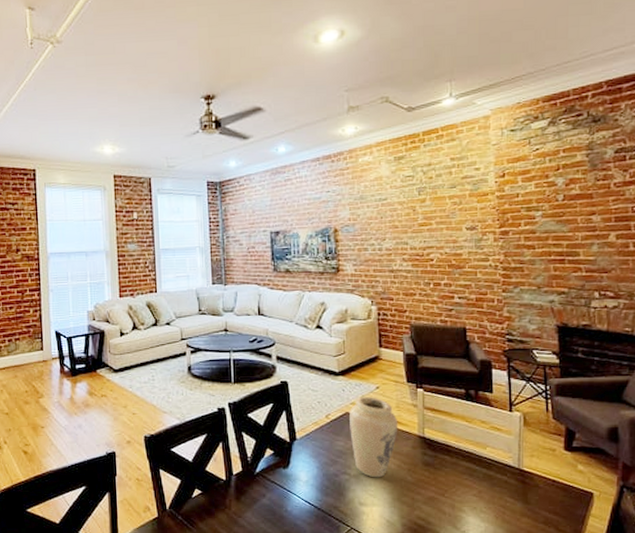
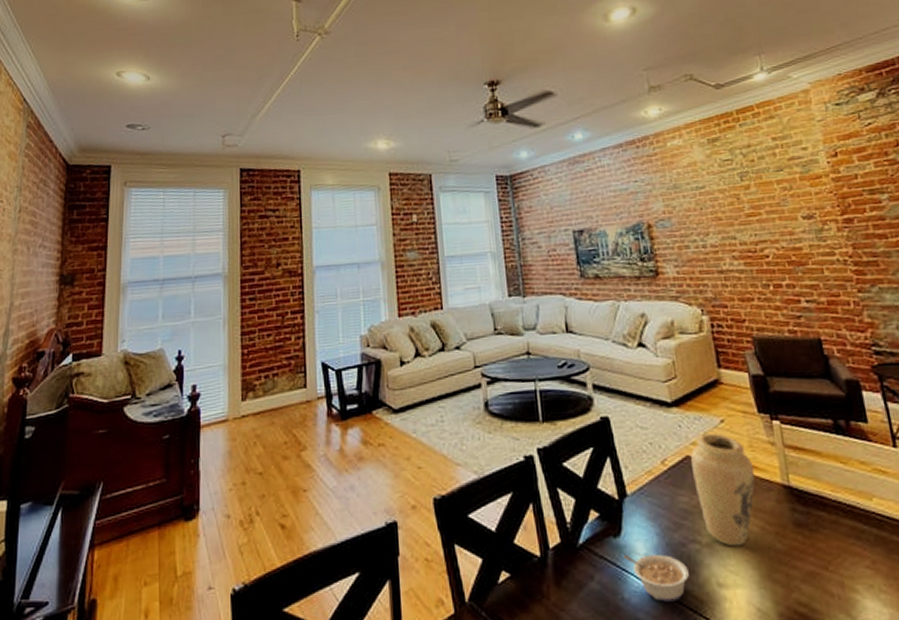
legume: none [289,480,338,514] -> present [623,553,689,602]

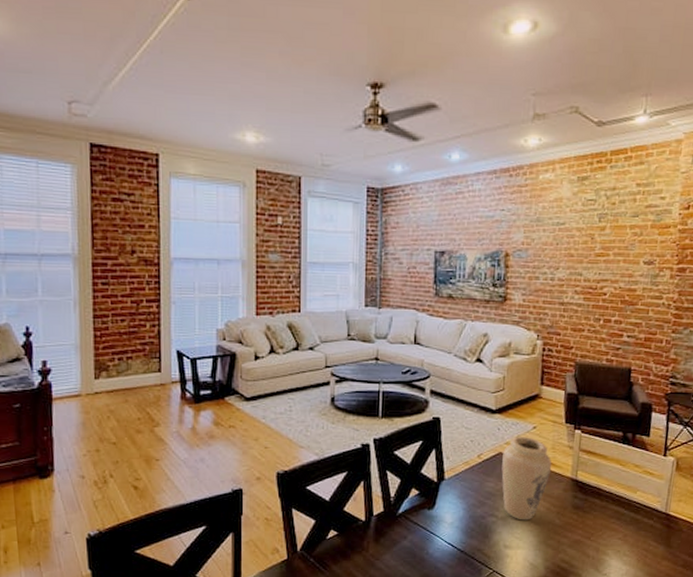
legume: present [623,553,689,602] -> none [433,522,483,557]

